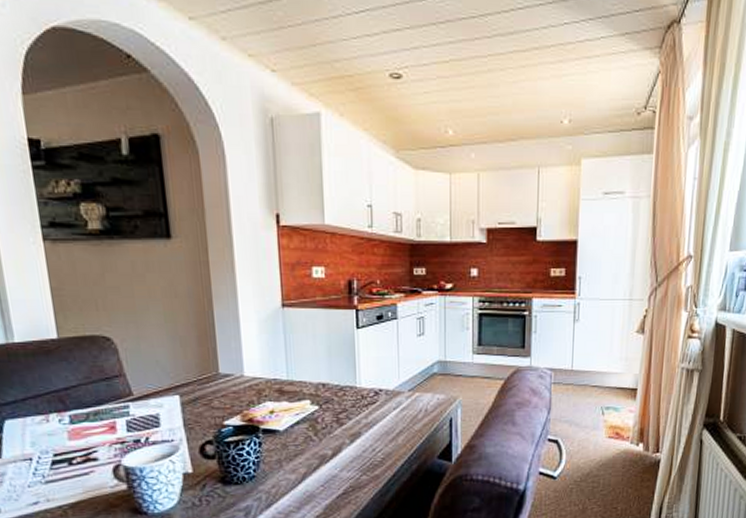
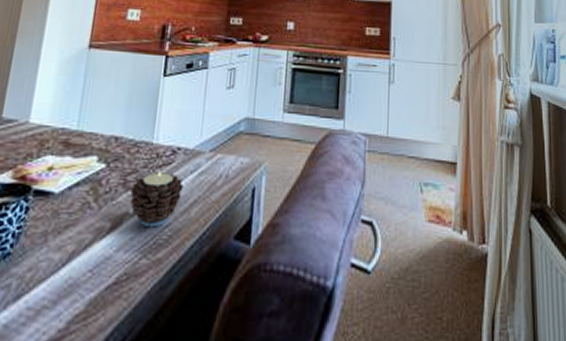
candle: none [344,409,389,453] -> present [129,171,184,227]

